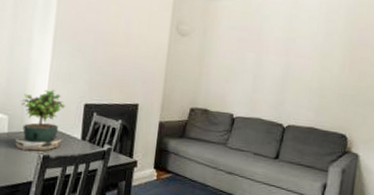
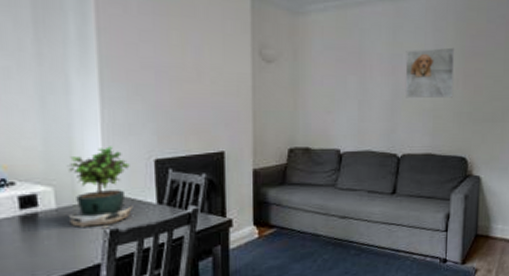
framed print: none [294,36,344,81] -> present [405,47,455,99]

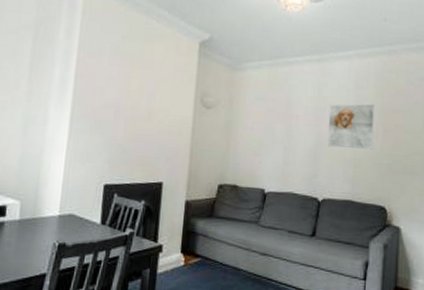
potted plant: present [67,146,133,228] -> none [27,170,83,241]

